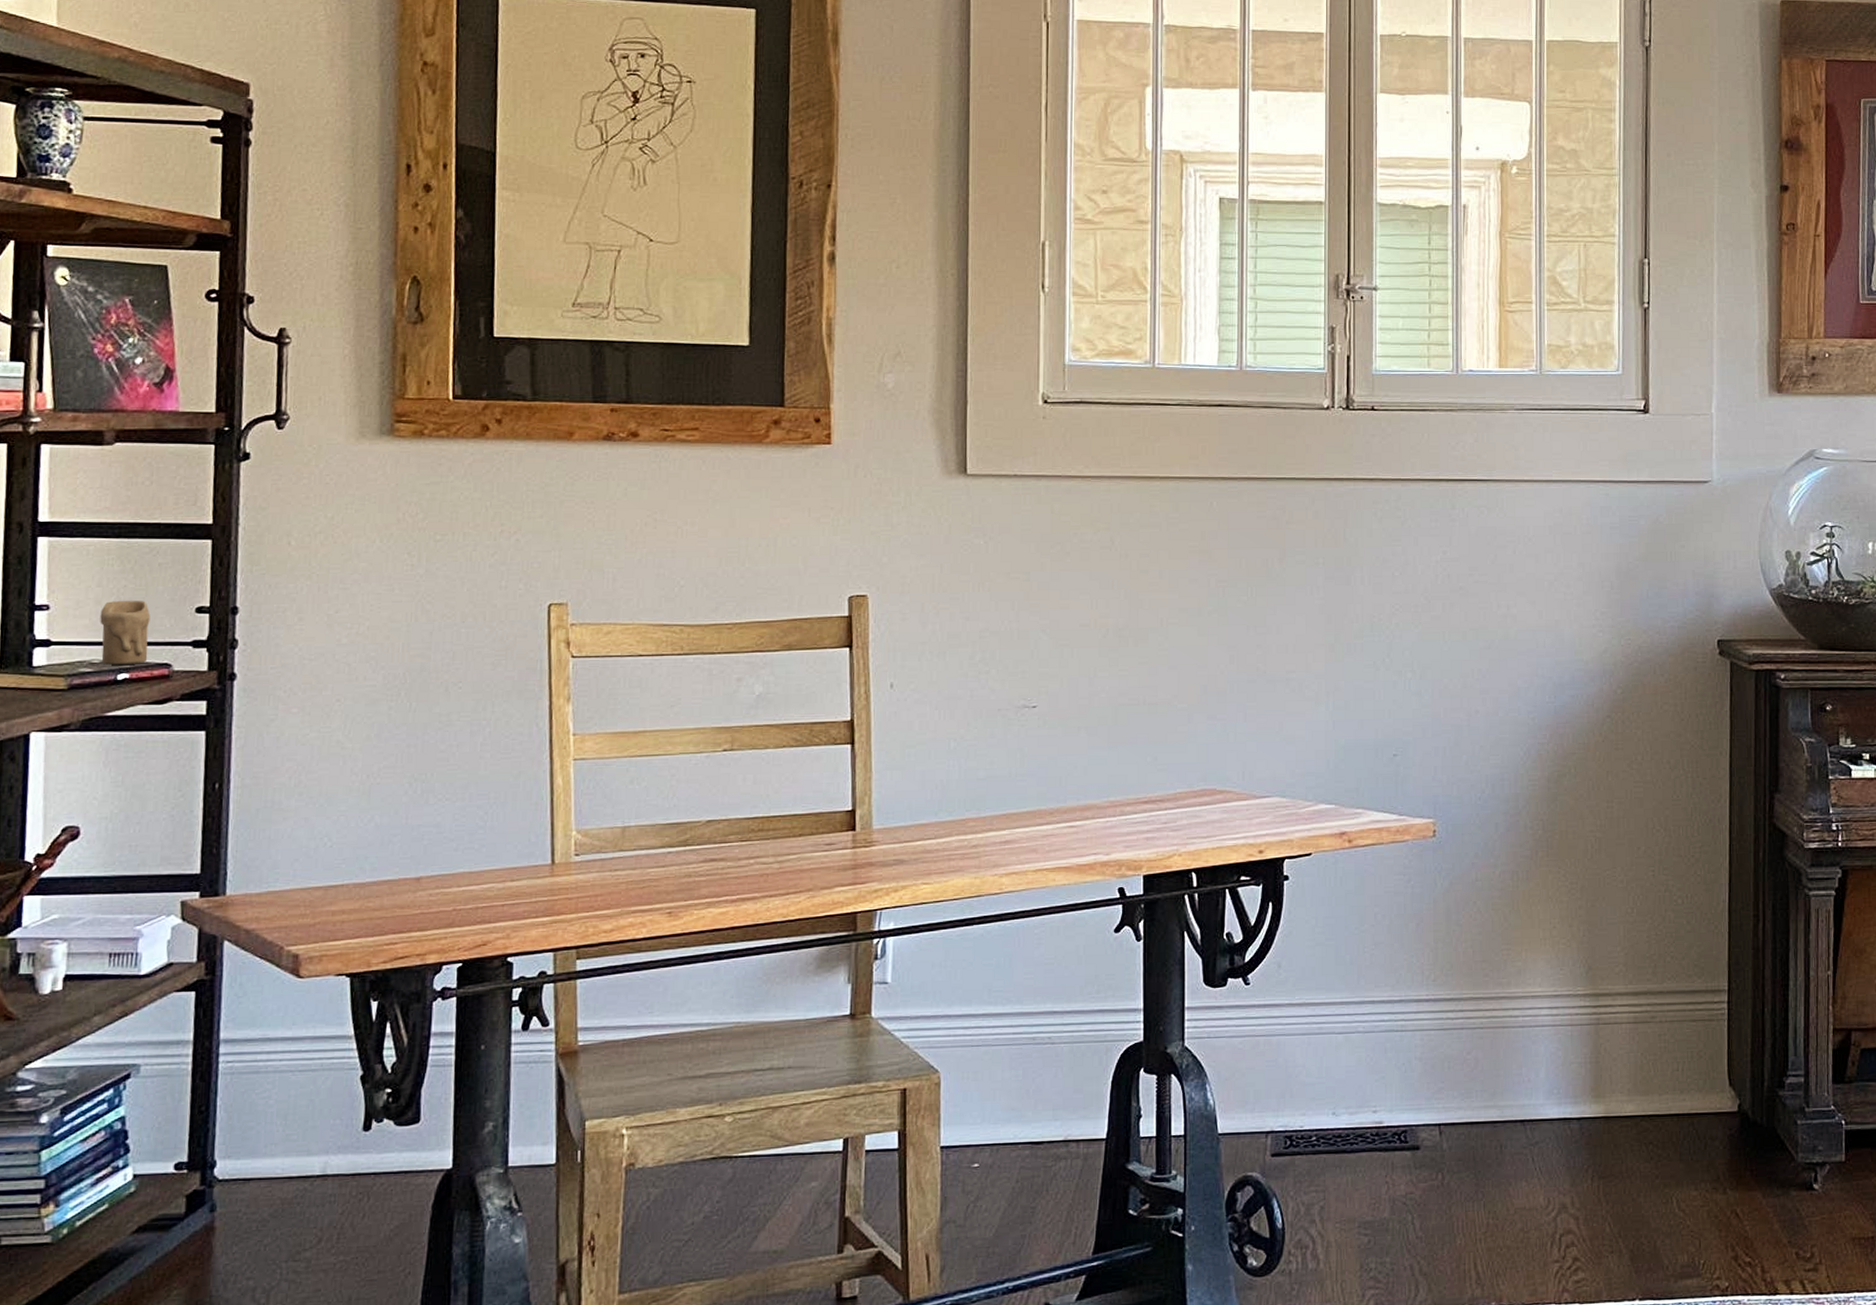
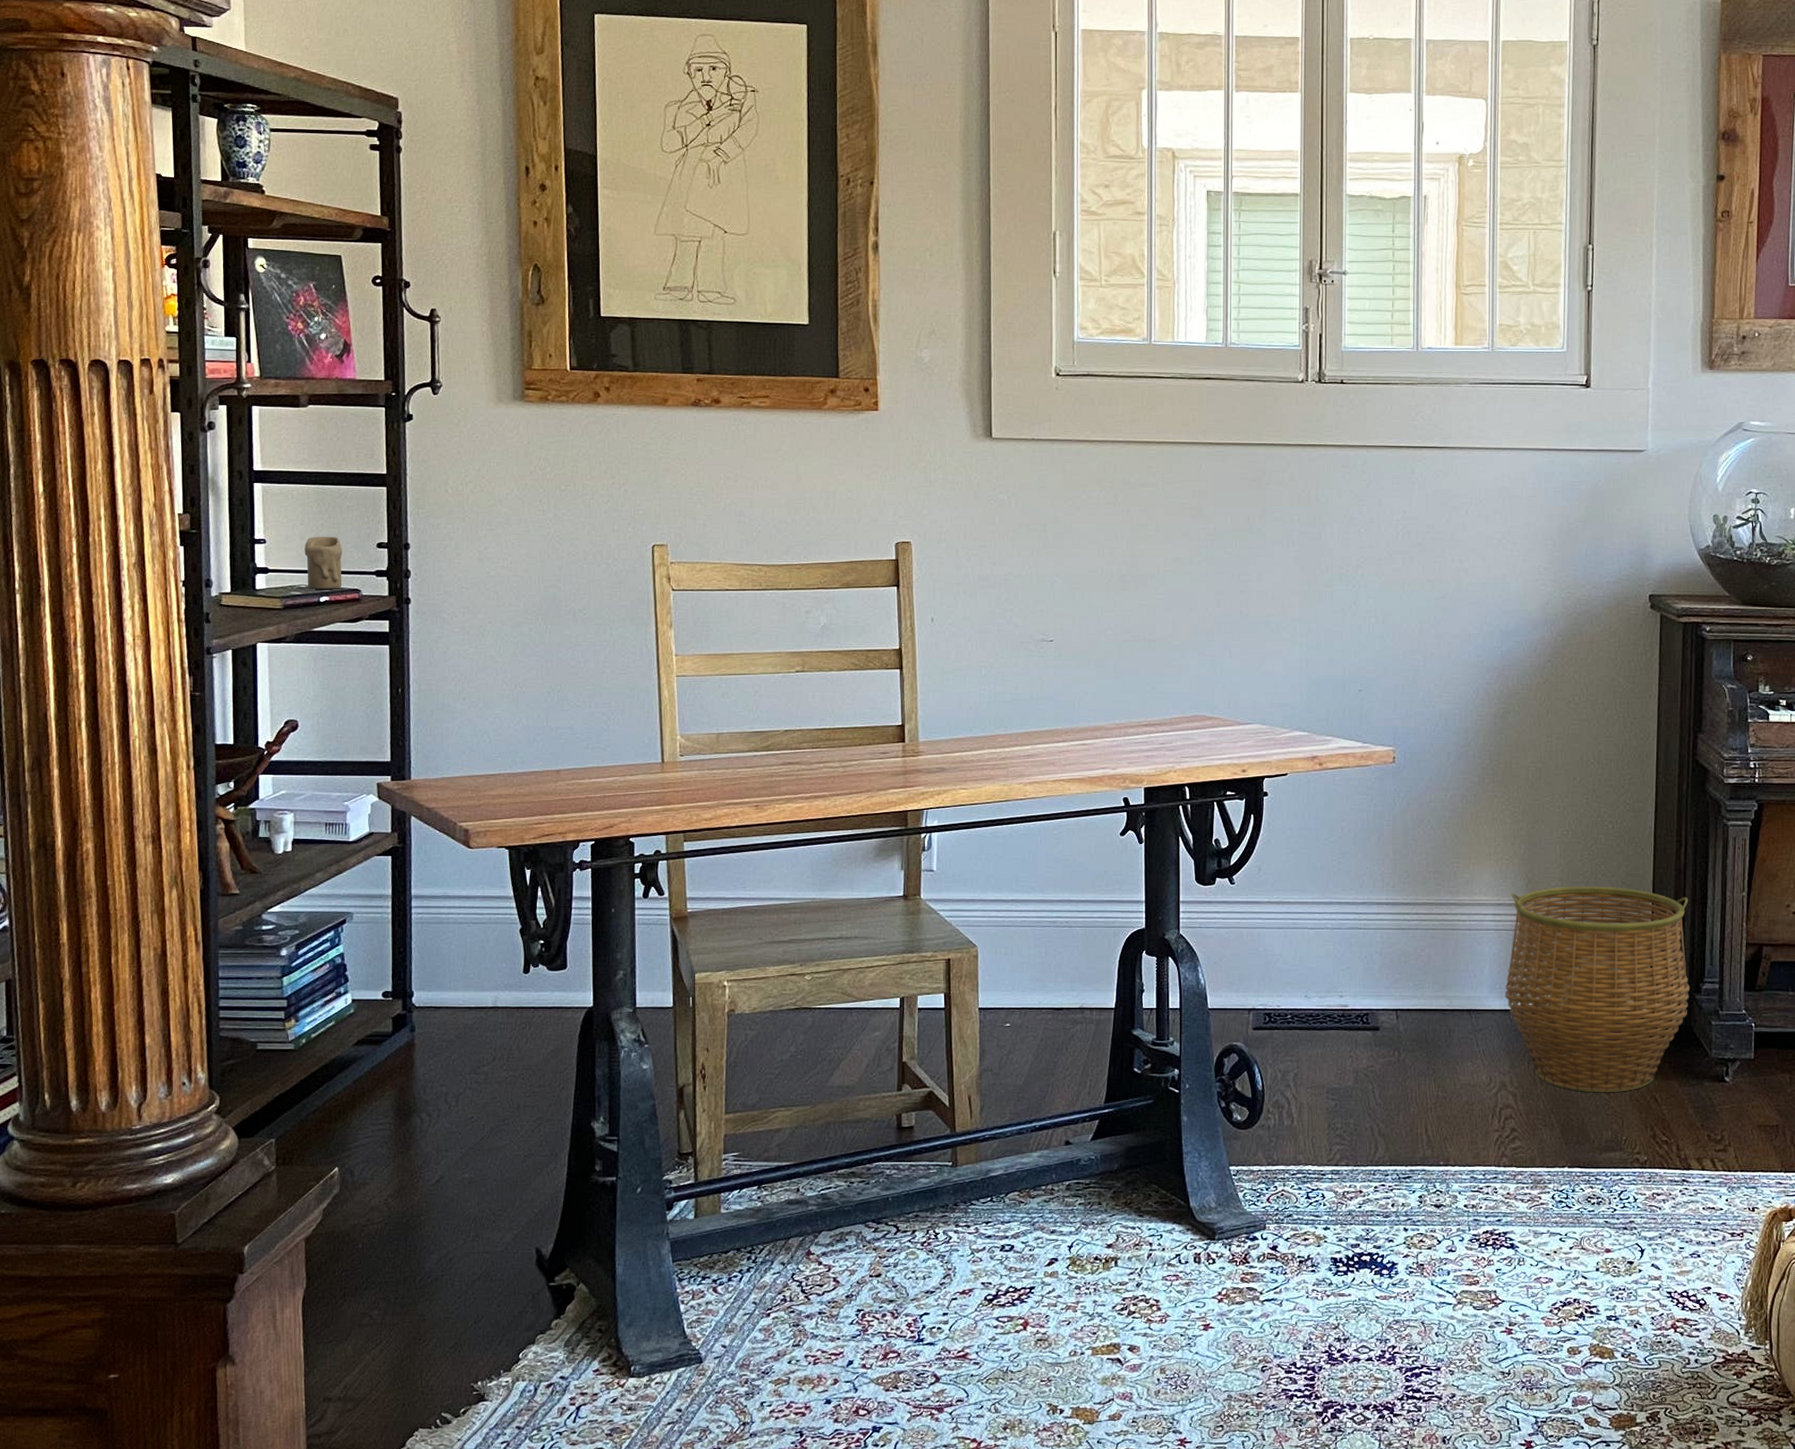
basket: none [1563,970,1773,1211] -> present [1504,886,1690,1093]

